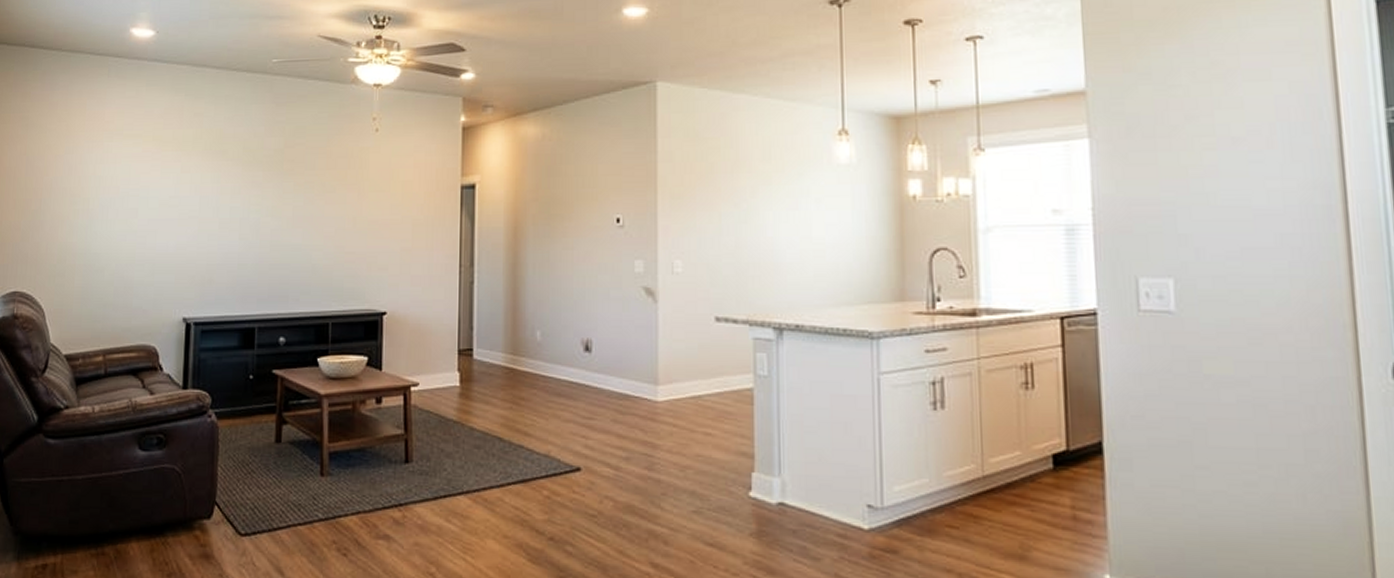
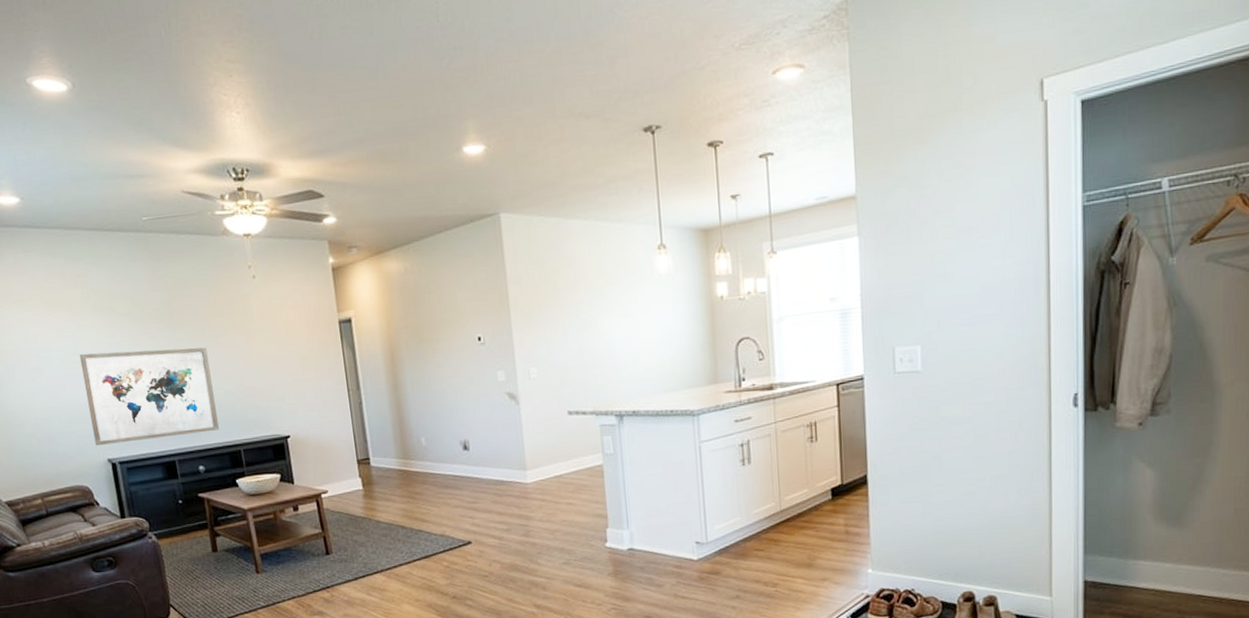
wall art: none [173,197,313,301] -> present [79,347,220,445]

